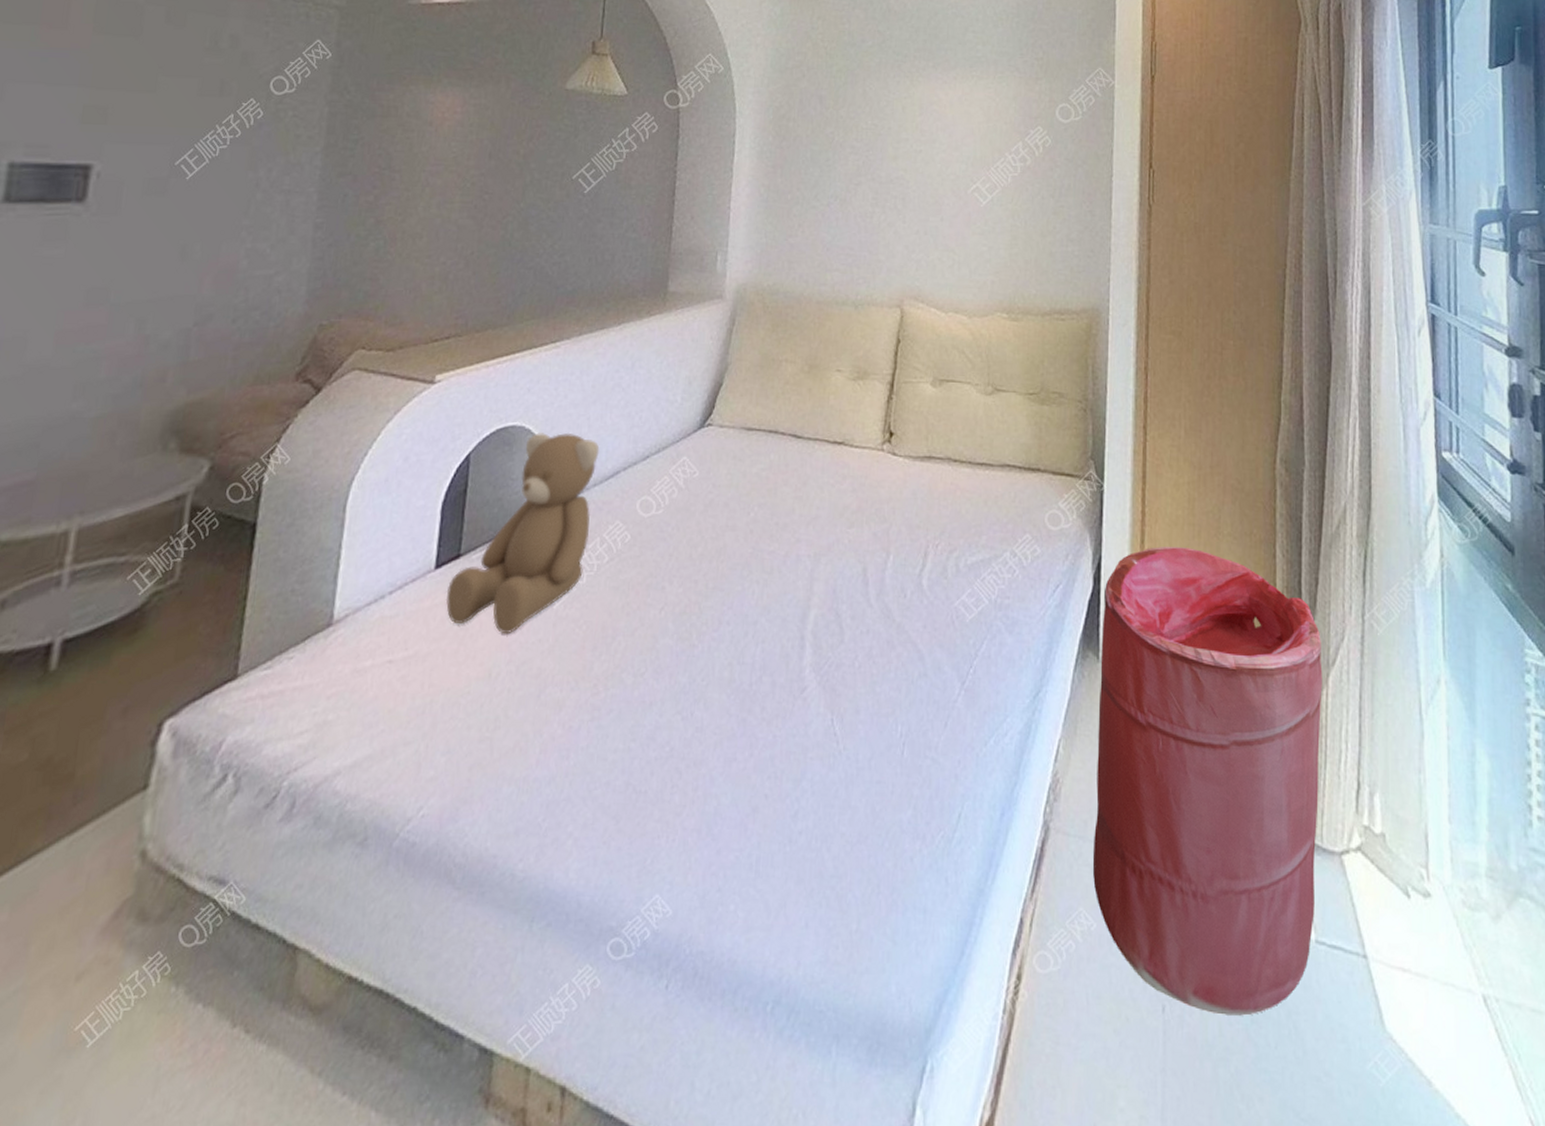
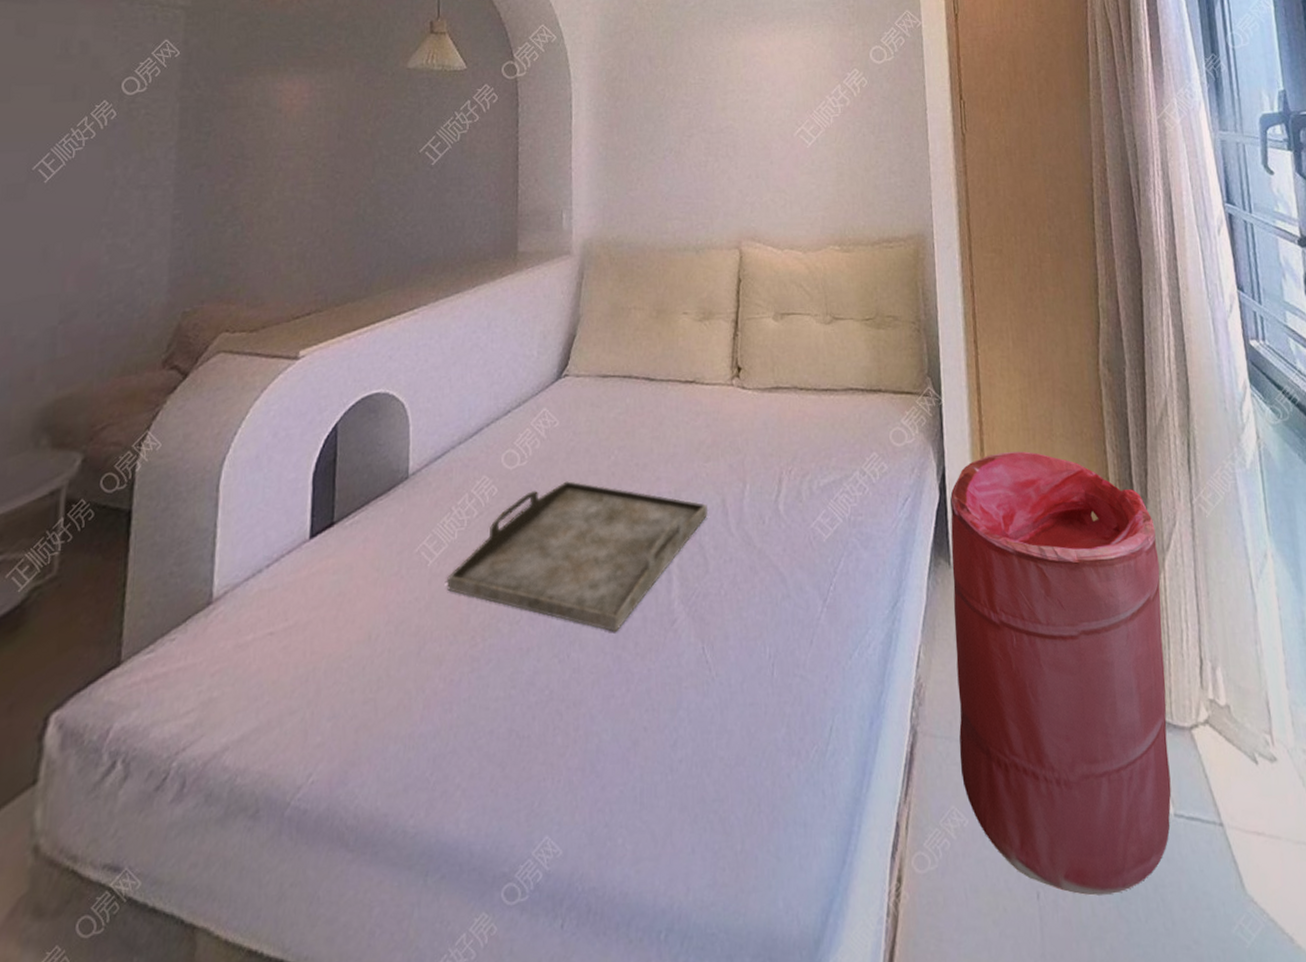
teddy bear: present [445,432,600,633] -> none [322,395,462,595]
serving tray: none [572,534,848,694] -> present [447,481,709,632]

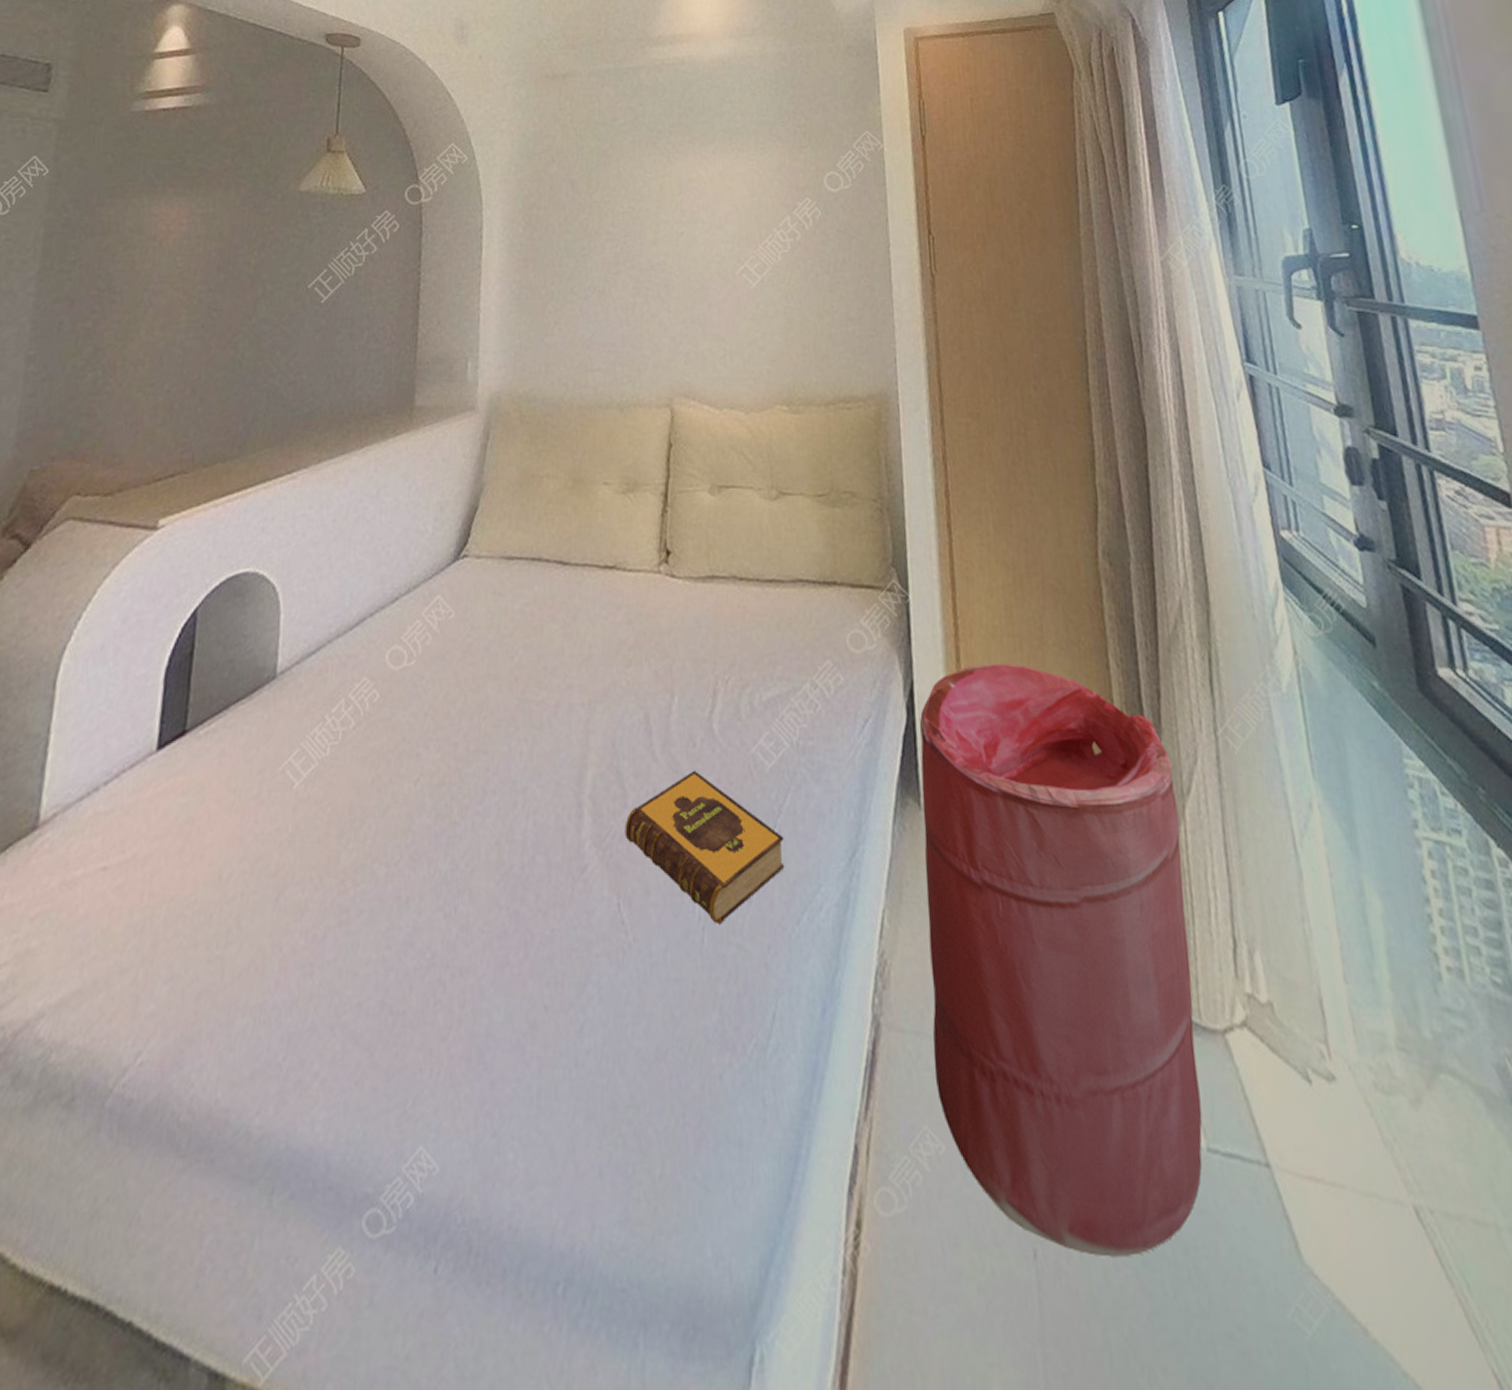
serving tray: present [447,481,709,632] -> none [314,686,629,880]
hardback book: none [707,542,839,661] -> present [625,770,785,924]

